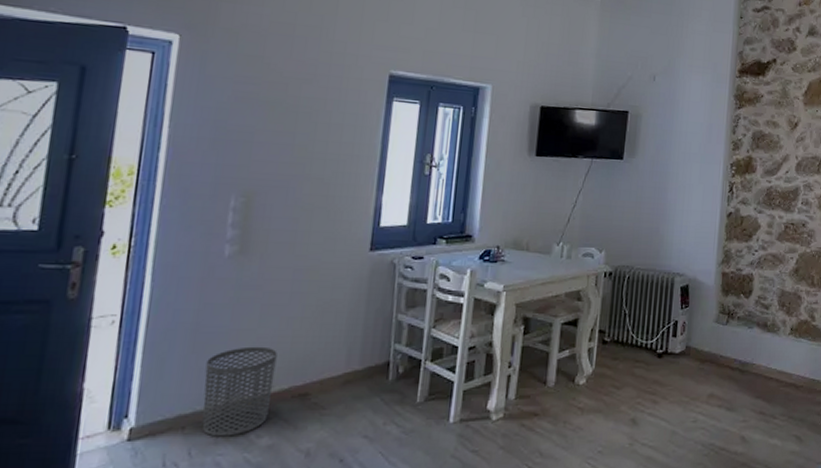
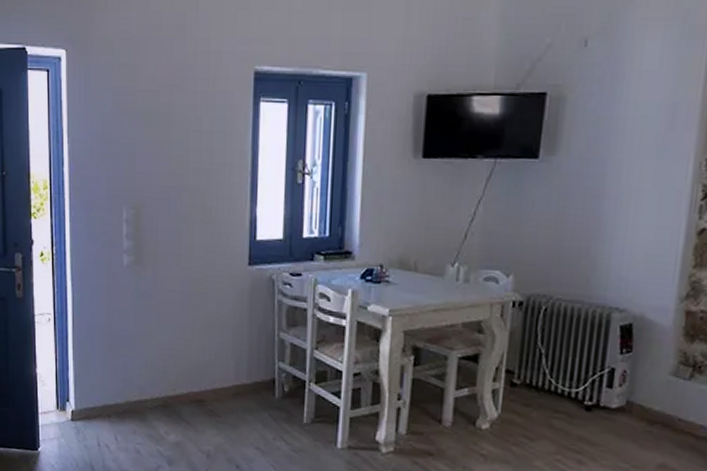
waste bin: present [202,346,277,437] -> none [120,351,175,430]

